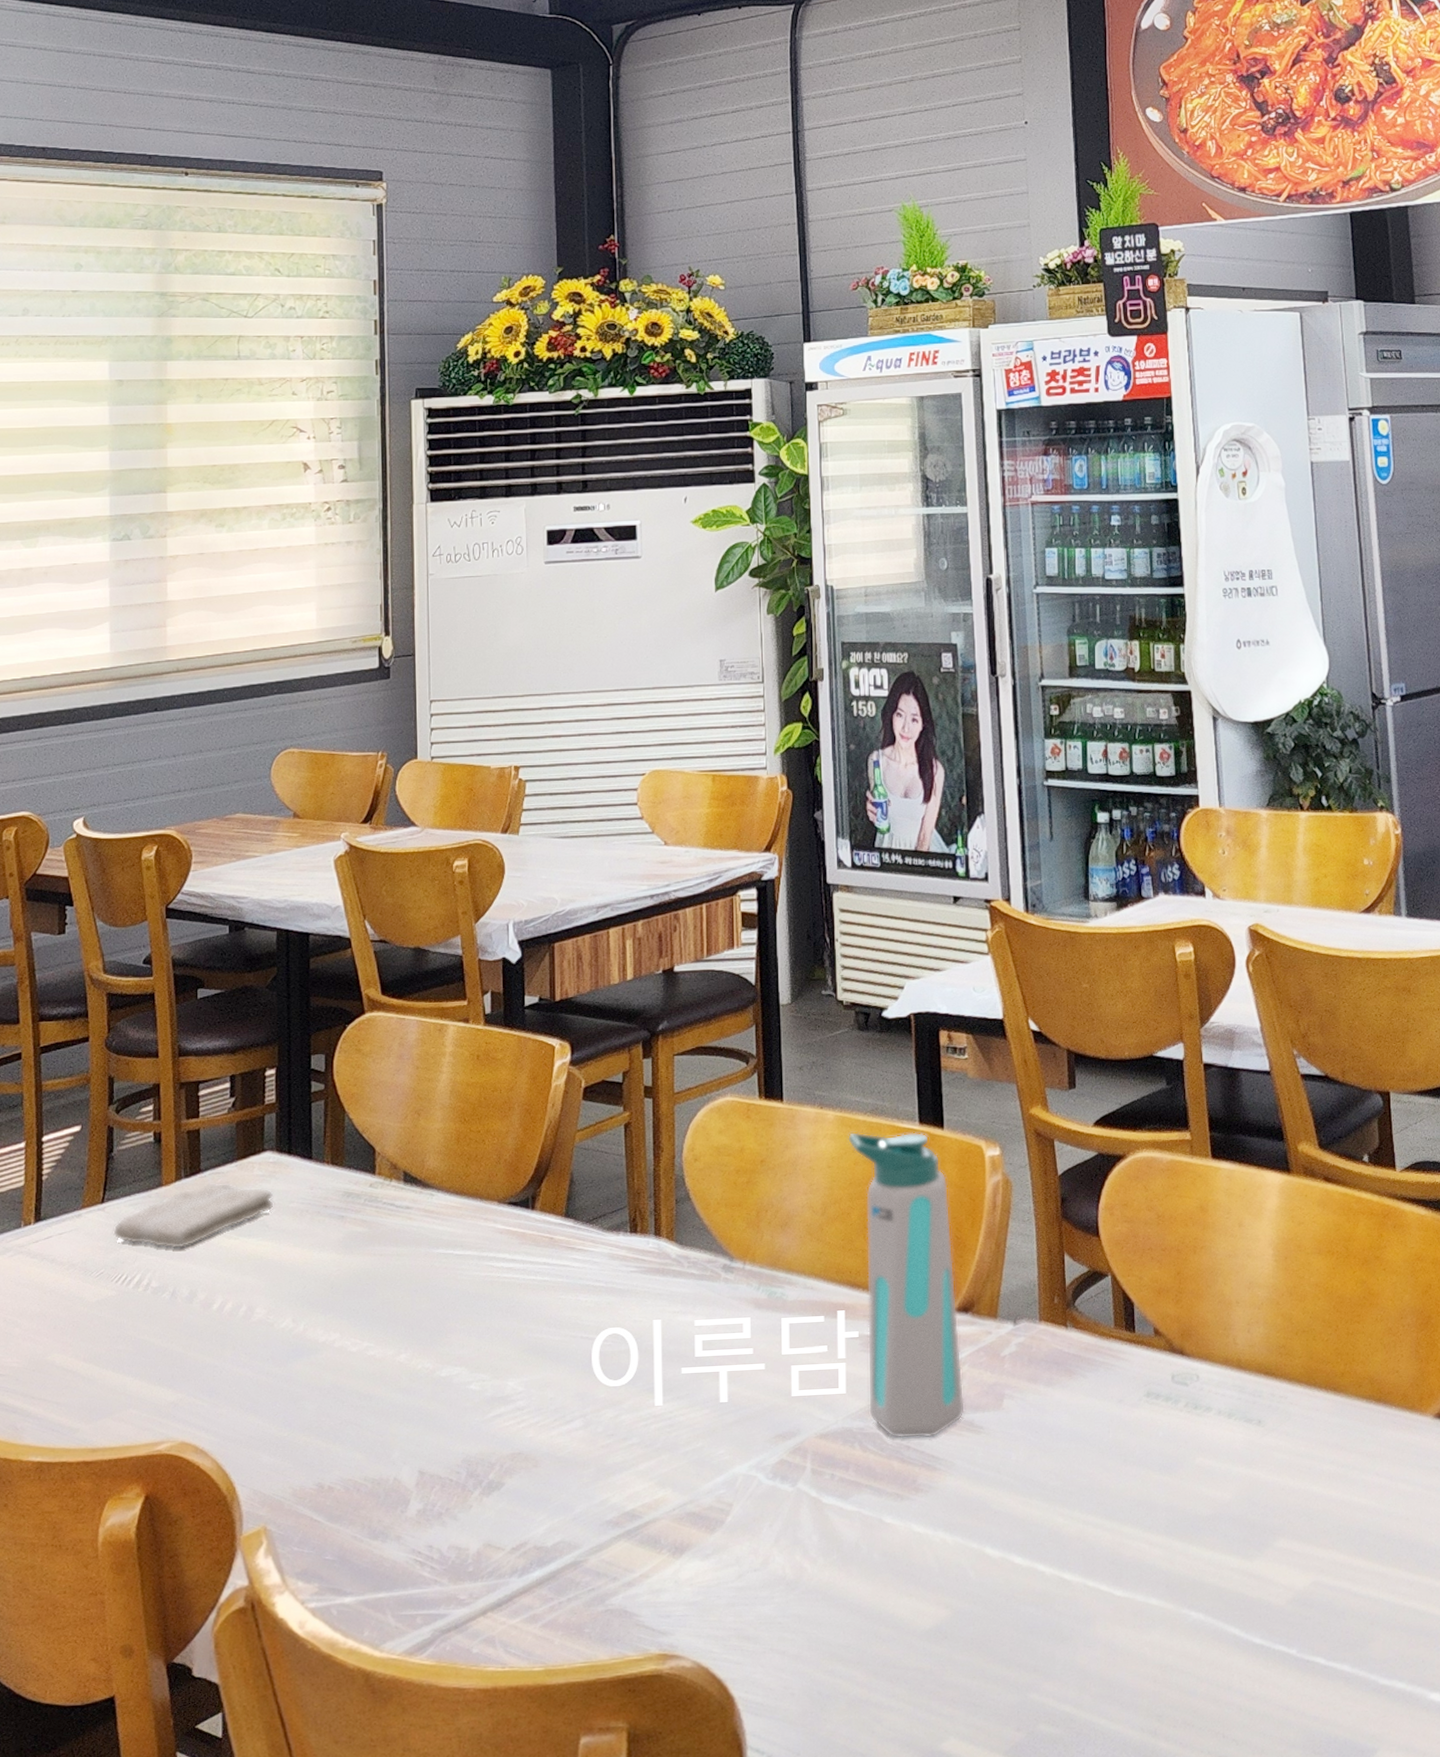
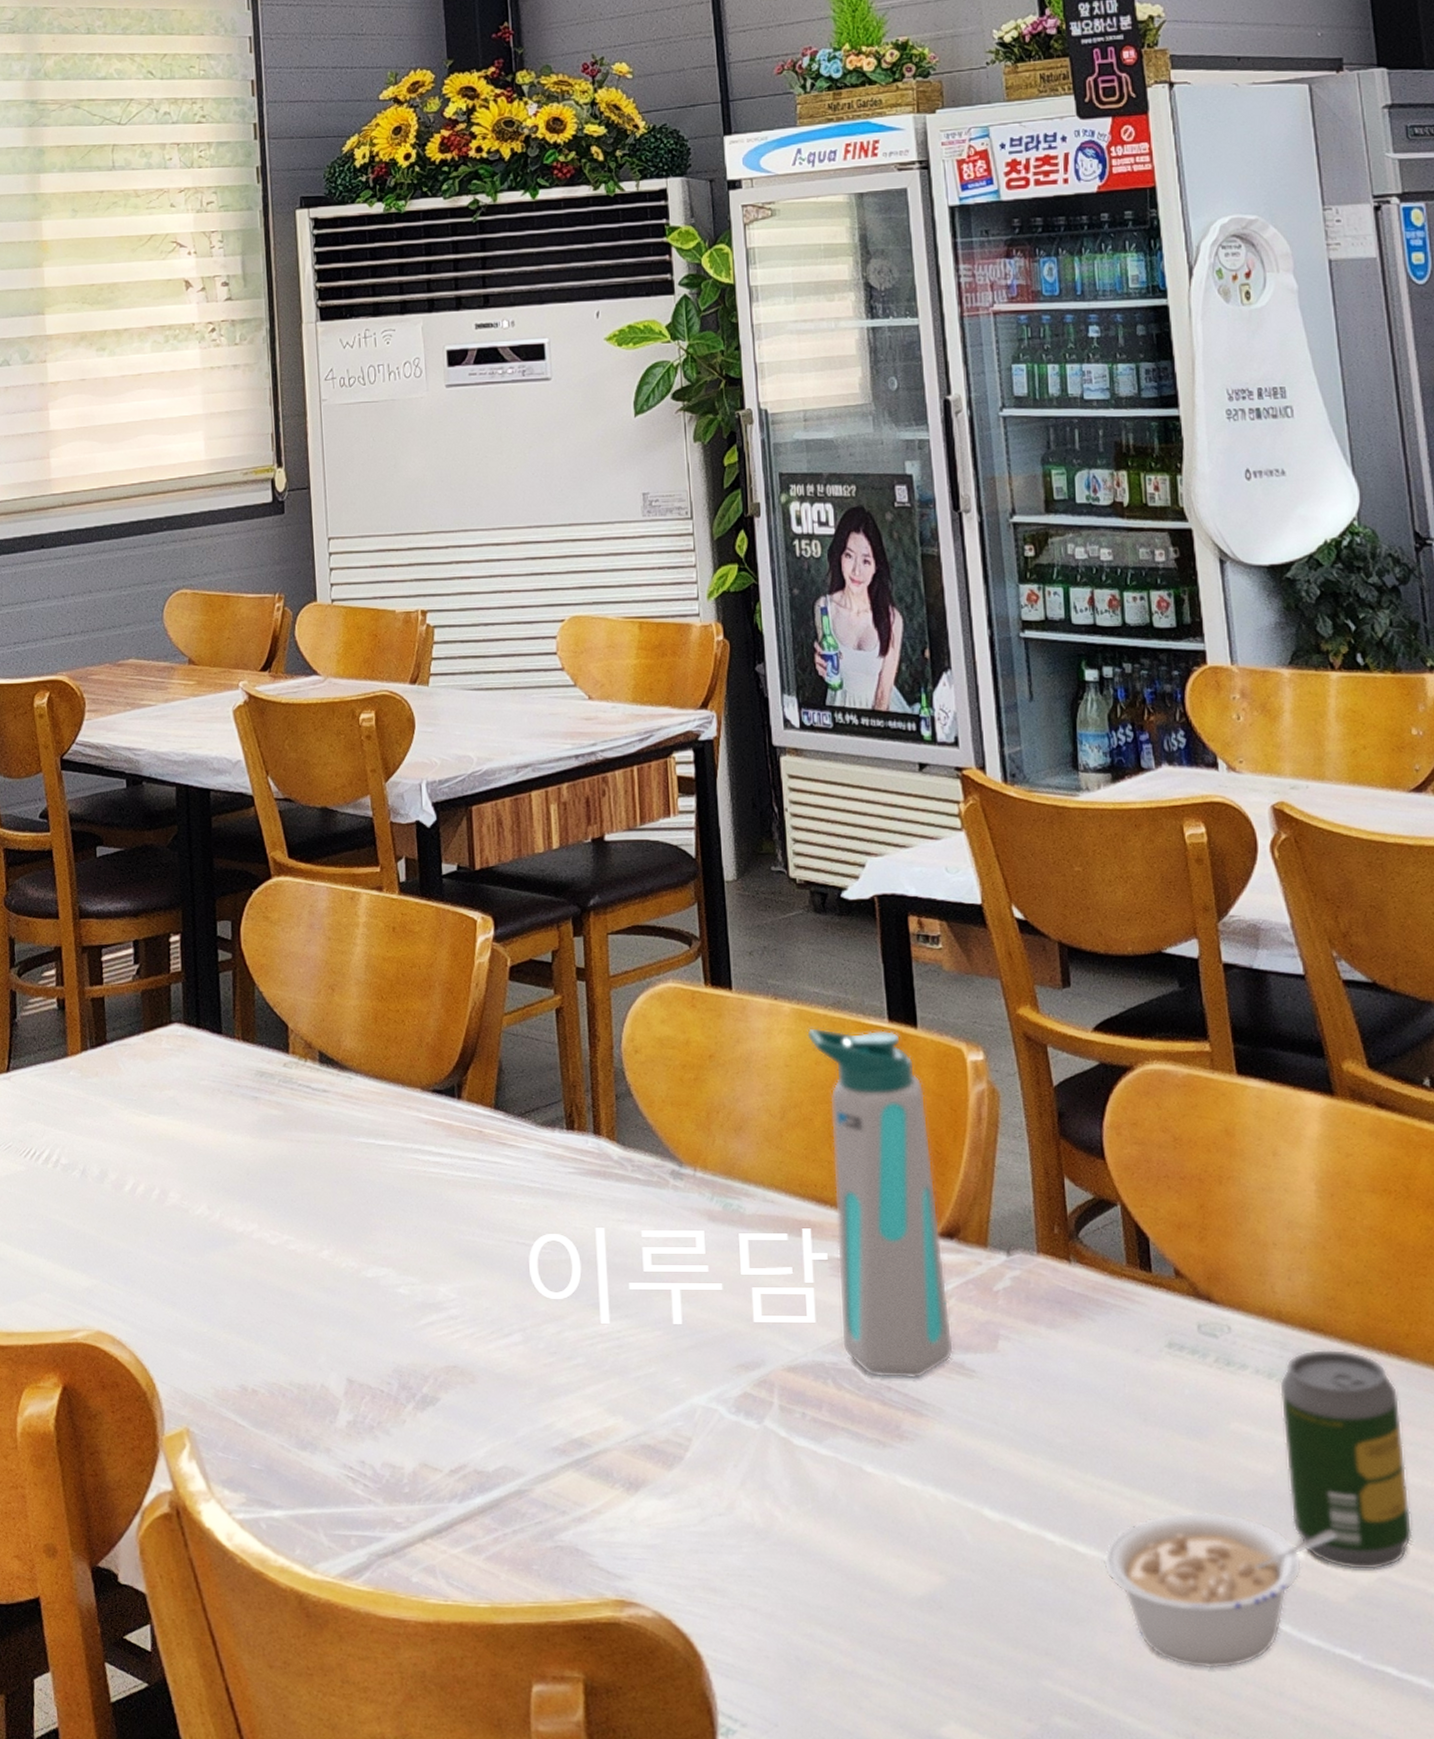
washcloth: present [113,1183,274,1249] -> none [20,1055,184,1125]
legume: none [1085,1536,1279,1672] -> present [1102,1511,1336,1669]
soda can: none [1238,1389,1341,1577] -> present [1280,1349,1413,1571]

